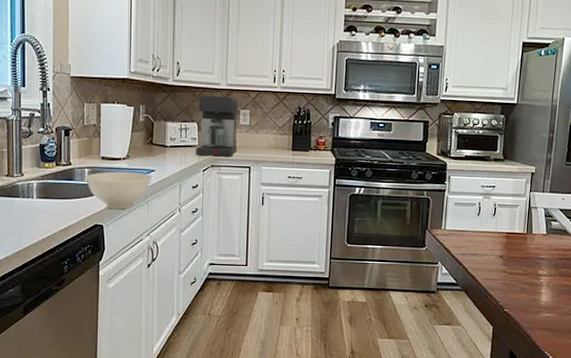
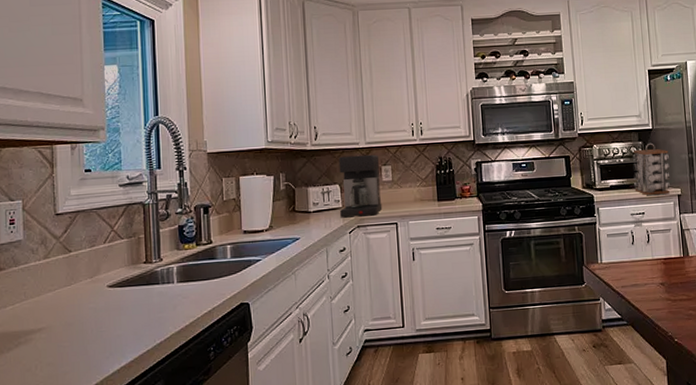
bowl: present [85,171,153,210] -> none [228,242,298,285]
spice rack: none [488,117,529,171] -> present [632,142,670,196]

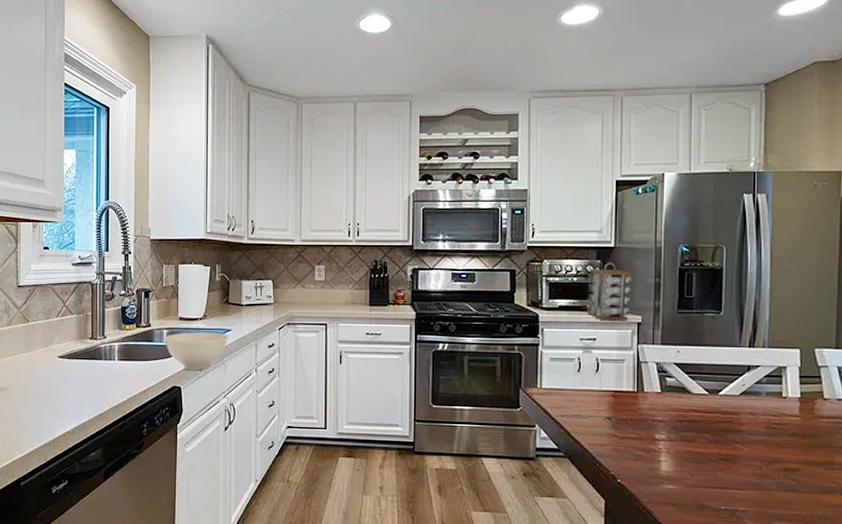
bowl: none [228,242,298,285] -> present [164,332,229,371]
coffee maker: present [338,154,383,218] -> none [270,252,313,314]

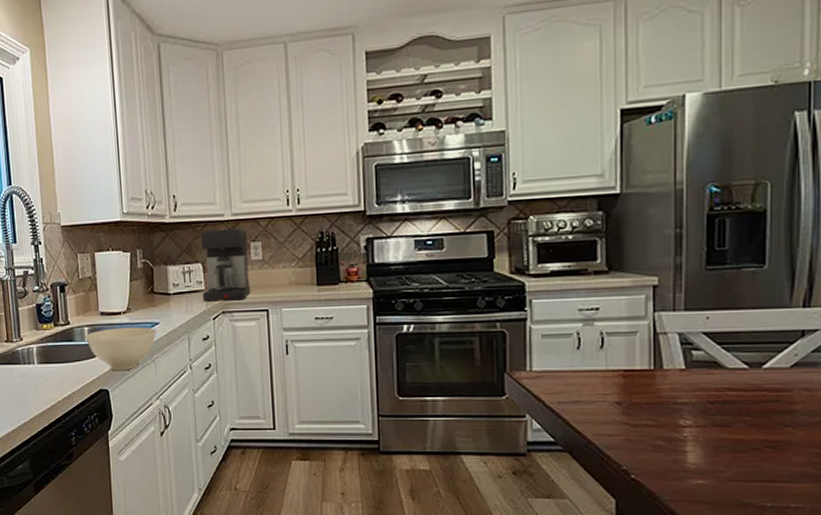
coffee maker: none [270,252,313,314] -> present [201,228,251,302]
spice rack: present [585,262,631,321] -> none [585,213,644,286]

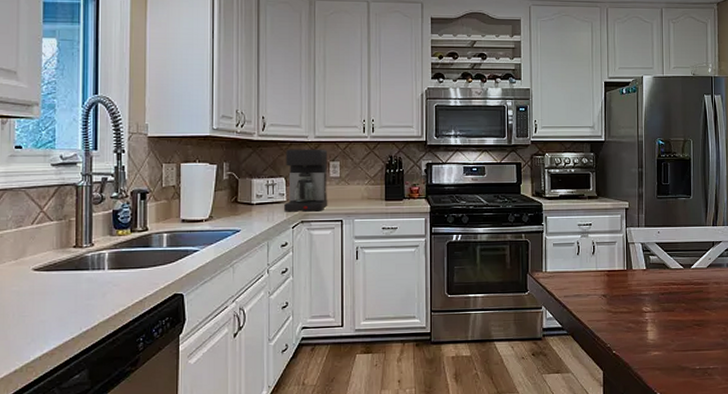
bowl: present [85,327,157,371] -> none [164,234,238,276]

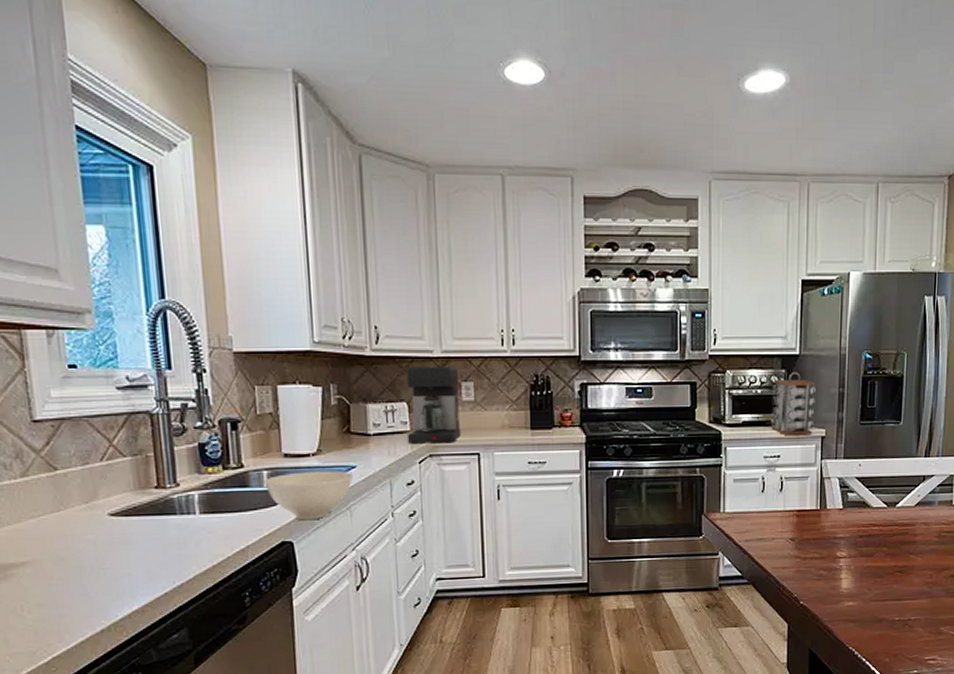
bowl: none [164,234,238,276] -> present [264,470,354,521]
spice rack: none [582,154,619,208] -> present [770,371,816,436]

